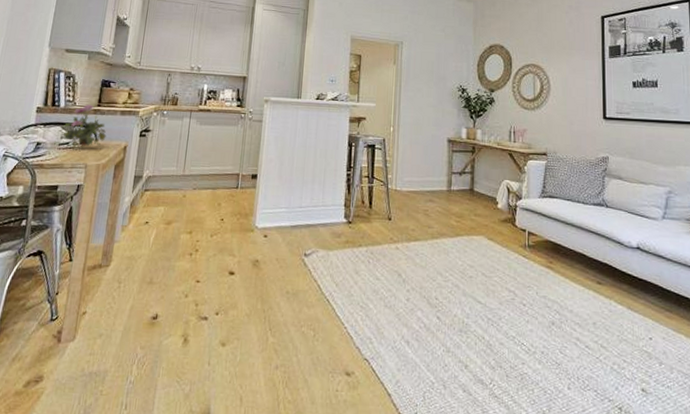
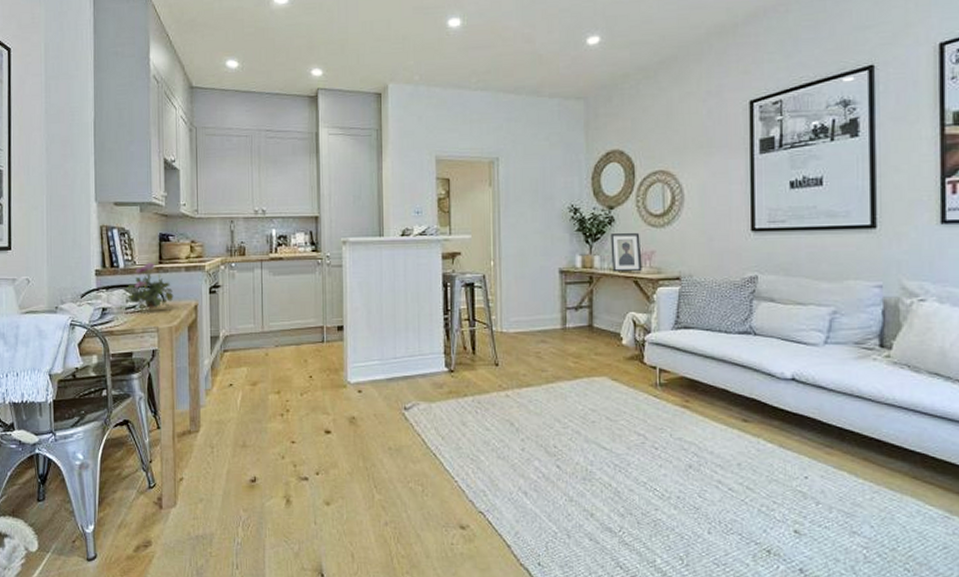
picture frame: none [491,112,516,146] -> present [610,233,642,272]

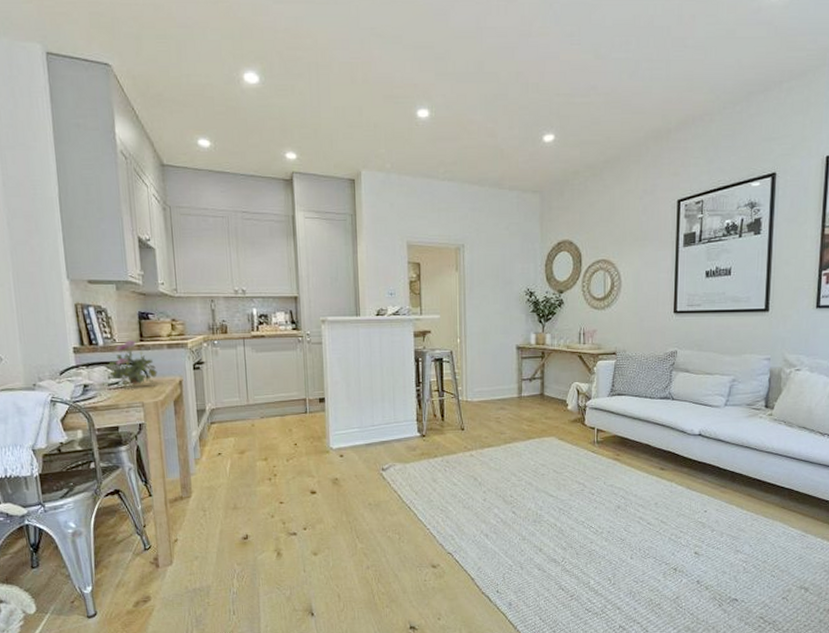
picture frame: present [610,233,642,272] -> none [560,314,585,348]

